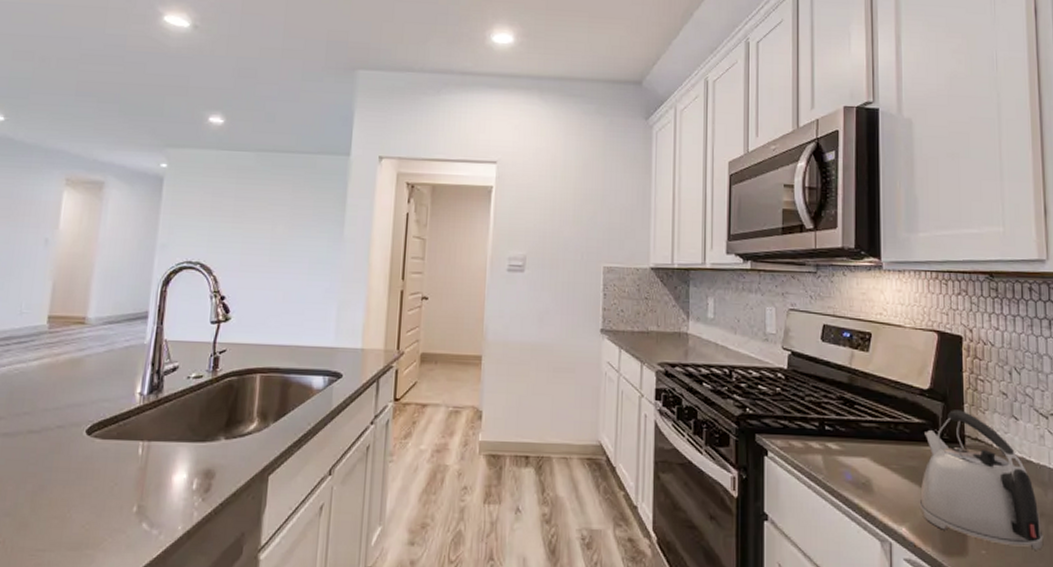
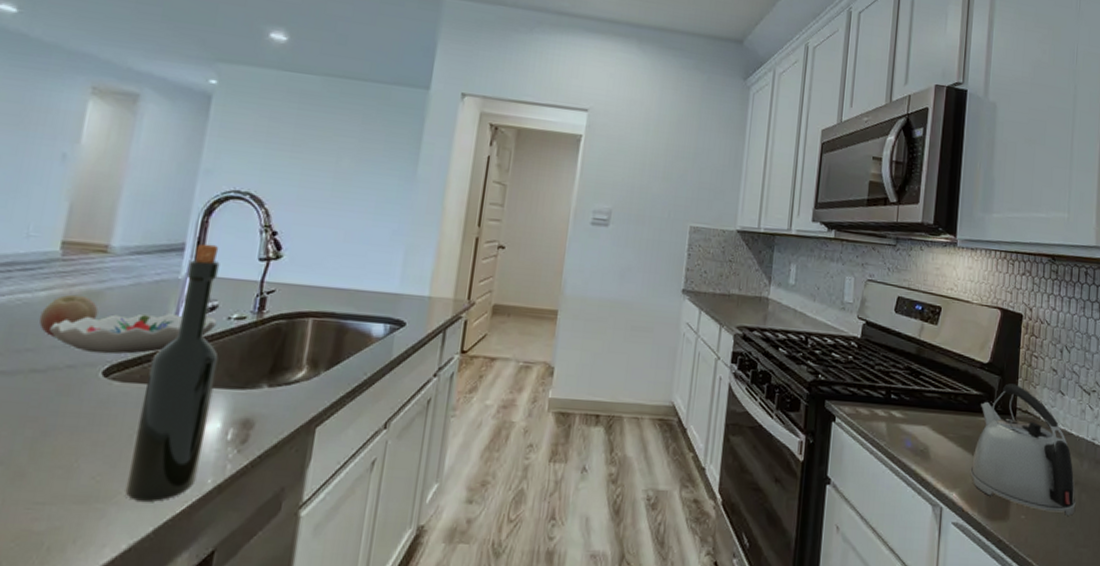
fruit: none [32,362,80,401] -> present [38,294,99,337]
decorative bowl: none [42,376,179,415] -> present [49,313,217,354]
wine bottle: none [109,311,182,547] -> present [125,243,220,502]

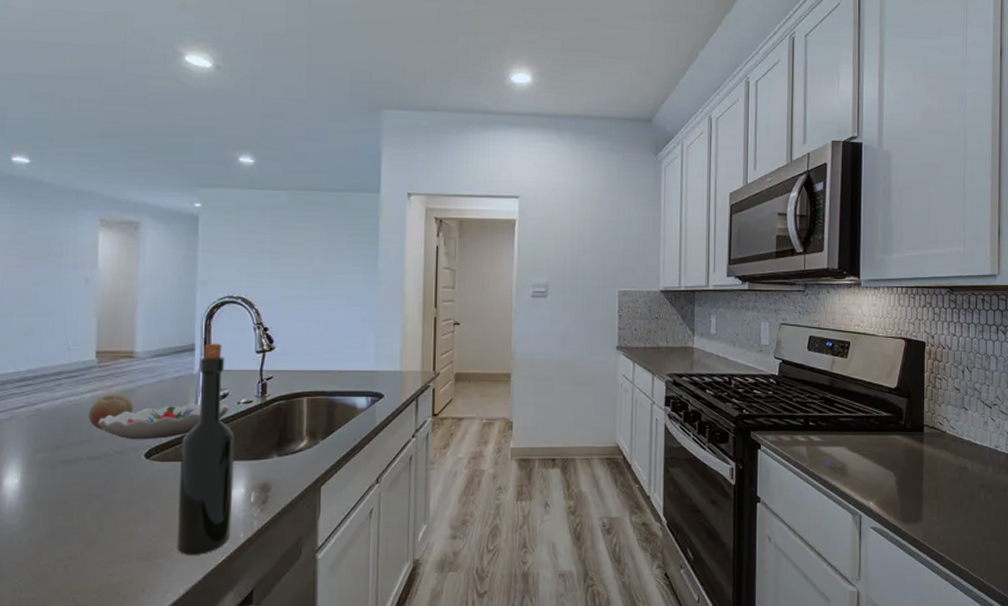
kettle: present [970,383,1076,516] -> none [884,404,983,514]

